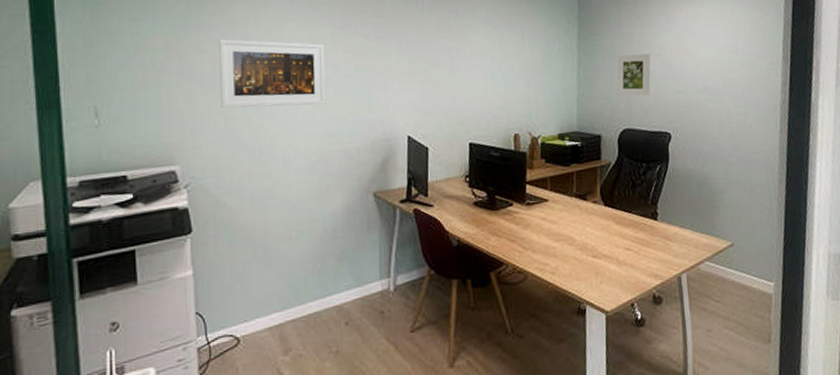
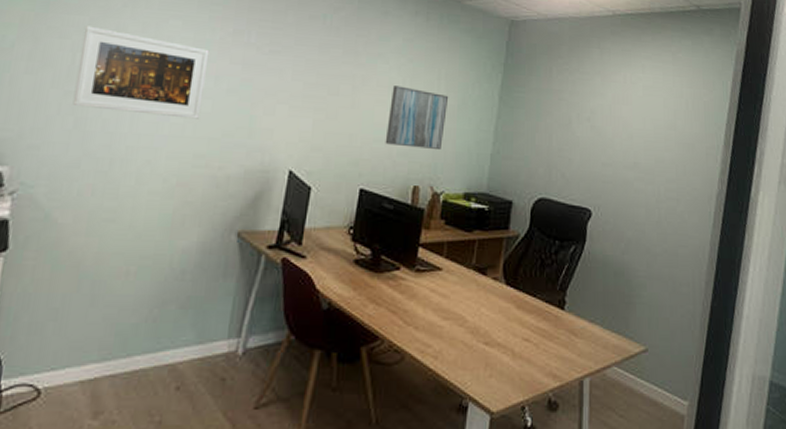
wall art: none [484,50,534,103] -> present [385,85,449,151]
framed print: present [617,53,651,96] -> none [537,114,580,164]

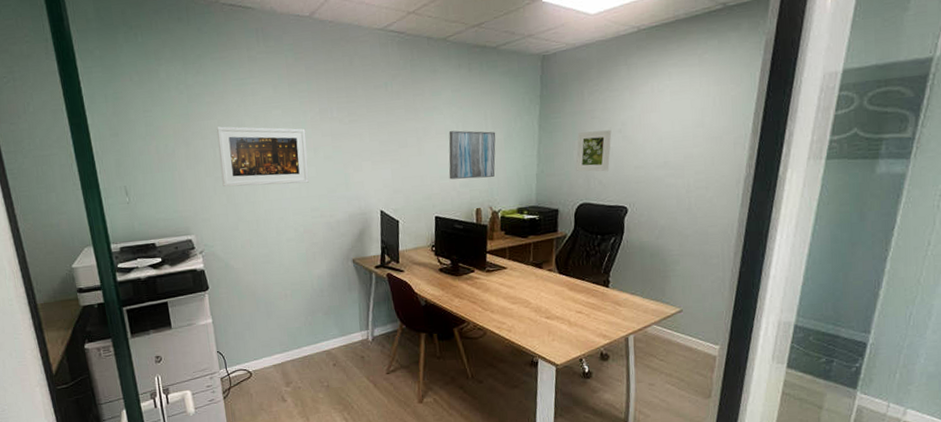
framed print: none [537,114,580,164] -> present [576,130,612,172]

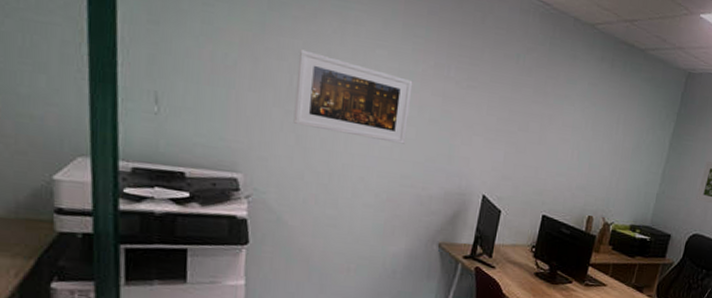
wall art: present [448,130,496,180] -> none [566,126,625,187]

